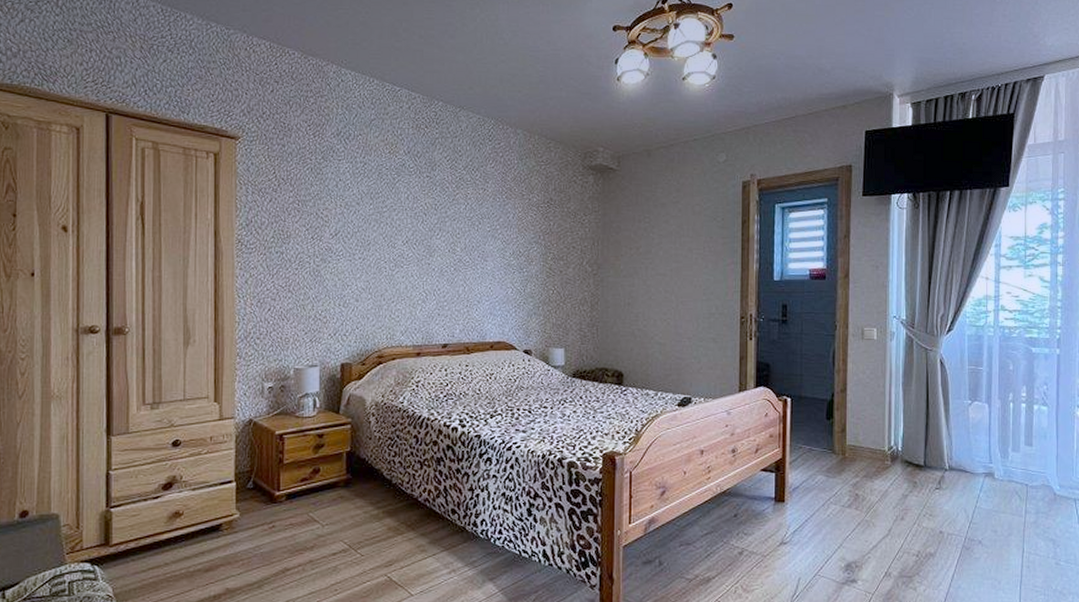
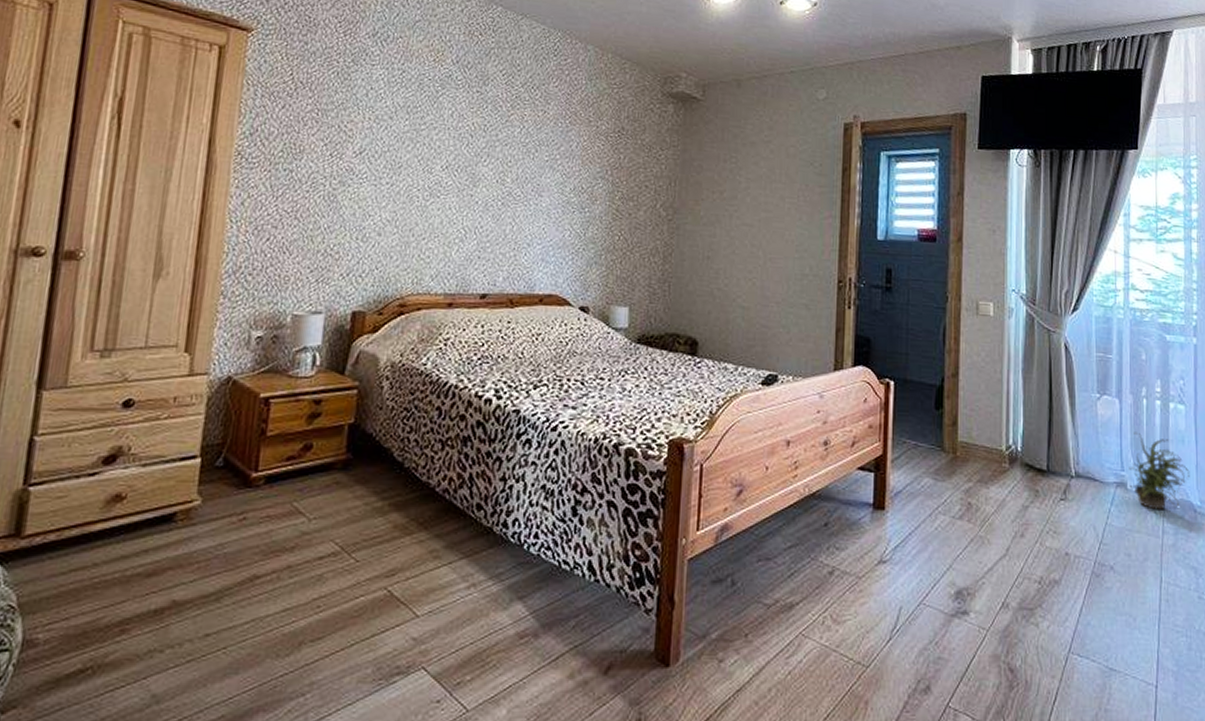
potted plant: none [996,430,1051,494] -> present [1129,431,1190,510]

